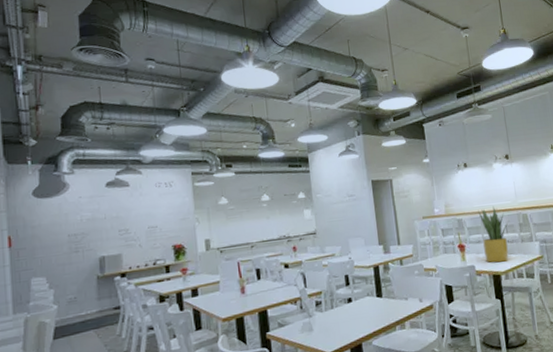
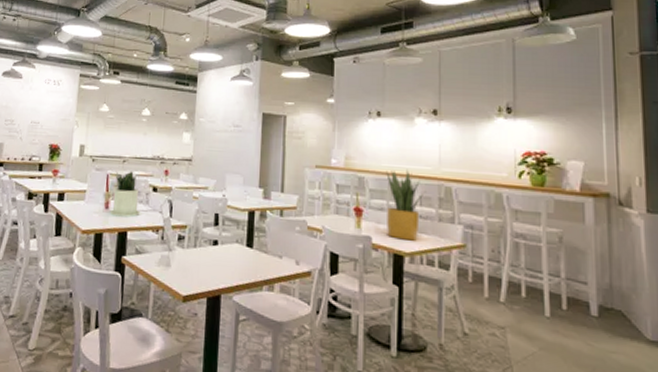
planter: none [245,254,277,299] -> present [109,171,141,218]

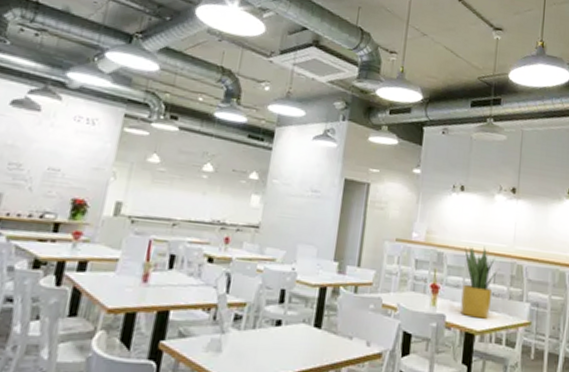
planter: present [109,171,141,218] -> none [148,236,190,293]

